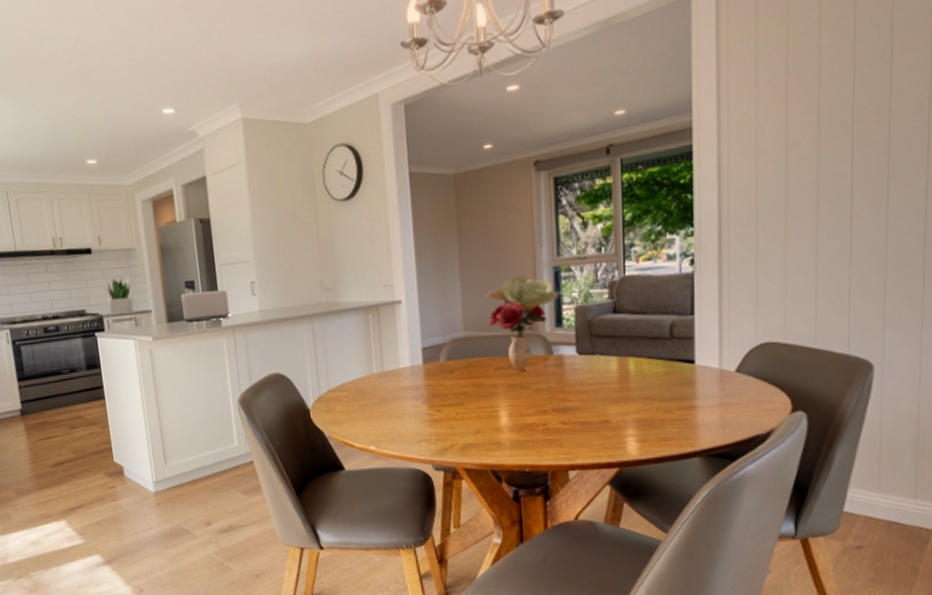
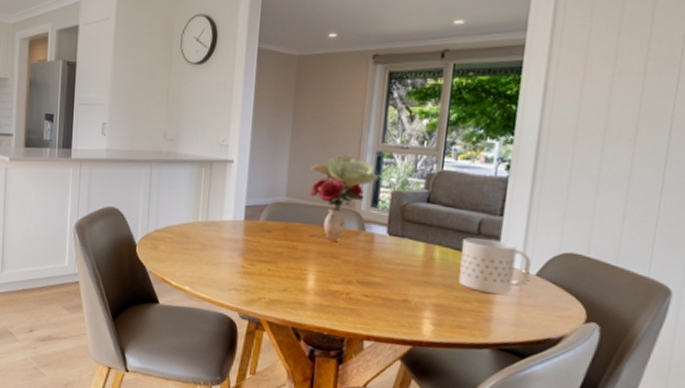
toaster: present [179,290,230,322] -> none [38,124,81,151]
mug: none [655,341,729,399] -> present [458,237,531,295]

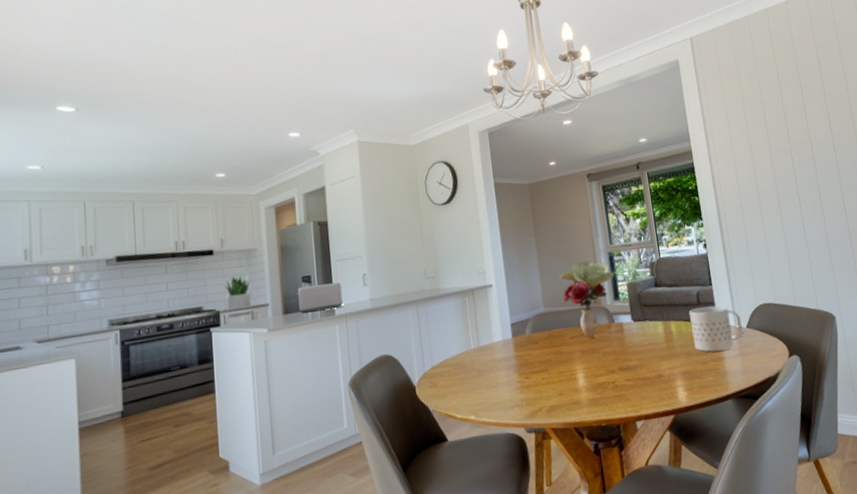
toaster: none [38,124,81,151] -> present [295,282,343,313]

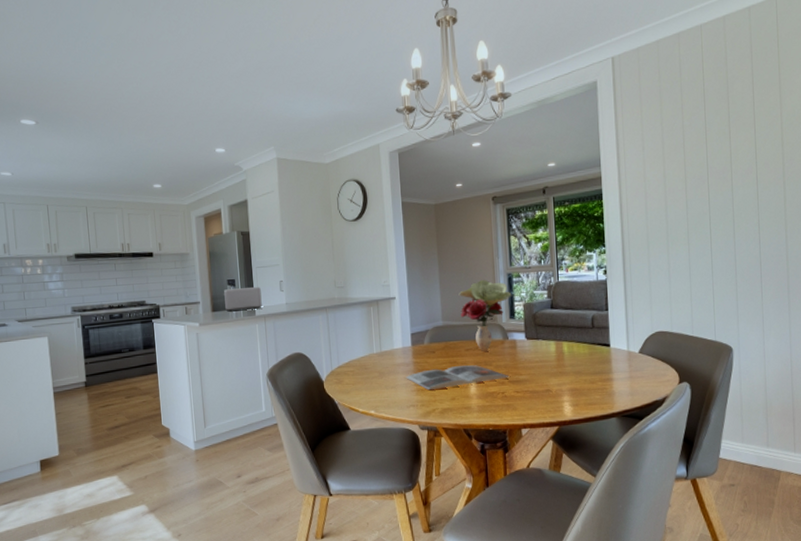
planter: present [225,275,252,317] -> none [163,276,186,311]
magazine: none [508,353,619,387] -> present [406,365,510,391]
mug: present [688,305,743,352] -> none [581,330,634,373]

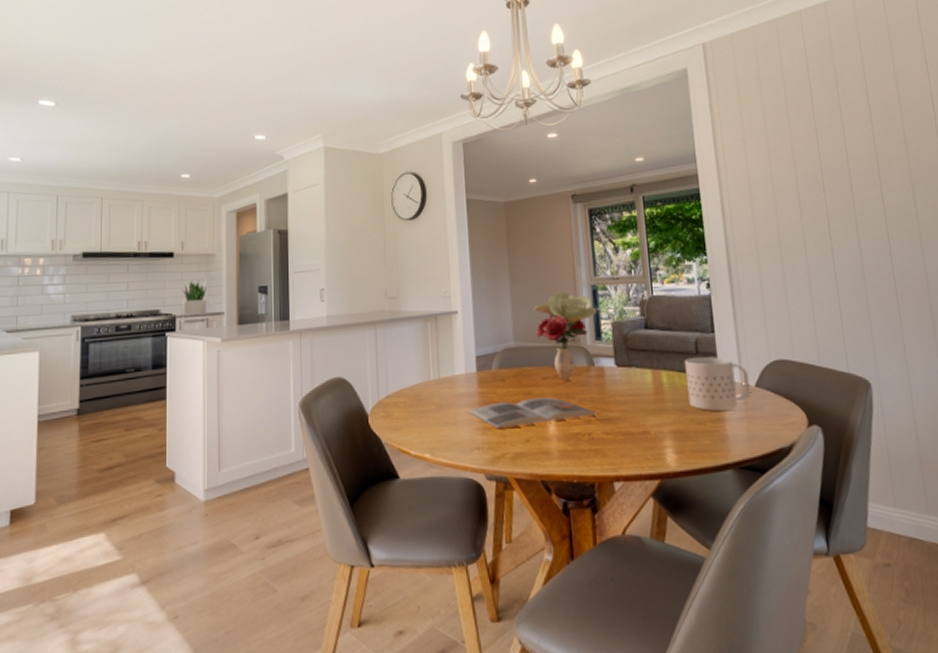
planter: none [163,276,186,311] -> present [182,280,208,323]
toaster: present [222,287,262,312] -> none [251,296,298,325]
mug: none [581,330,634,373] -> present [684,357,750,412]

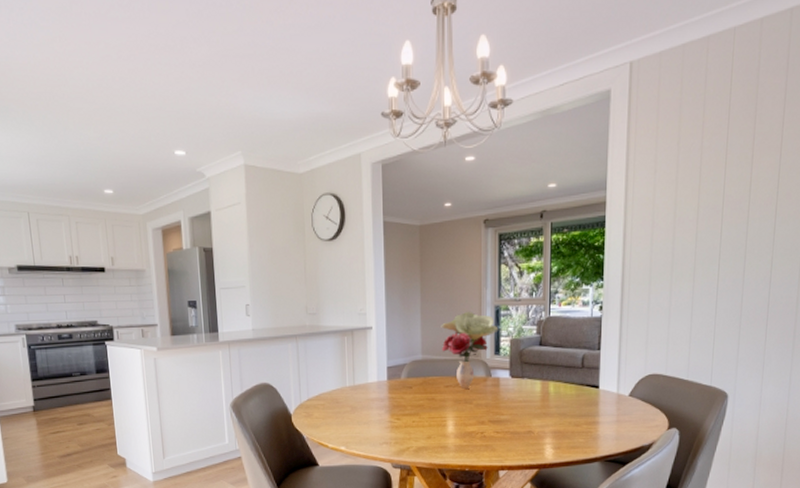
planter: present [182,280,208,323] -> none [117,294,142,333]
magazine: present [469,397,597,429] -> none [380,402,490,428]
mug: present [684,357,750,412] -> none [570,371,624,416]

